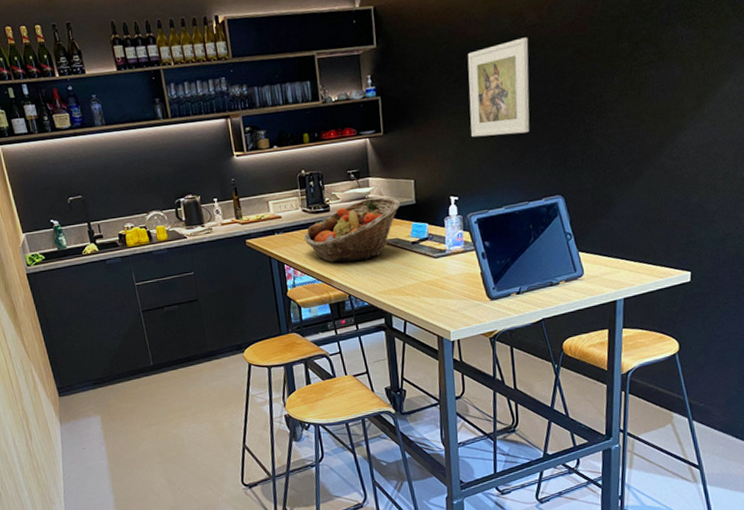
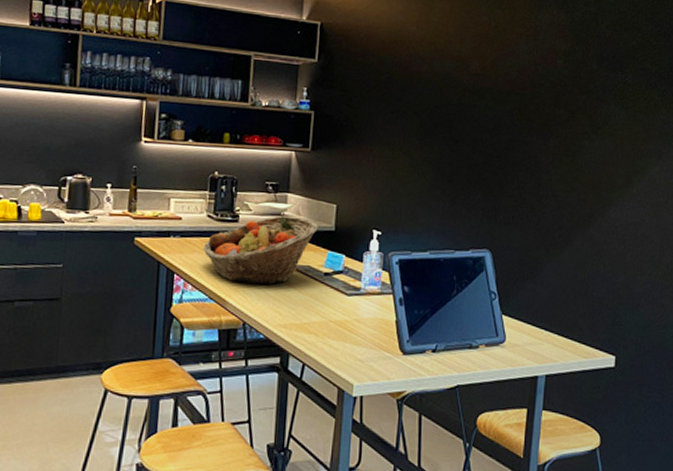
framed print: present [467,37,530,138] -> none [403,83,470,178]

